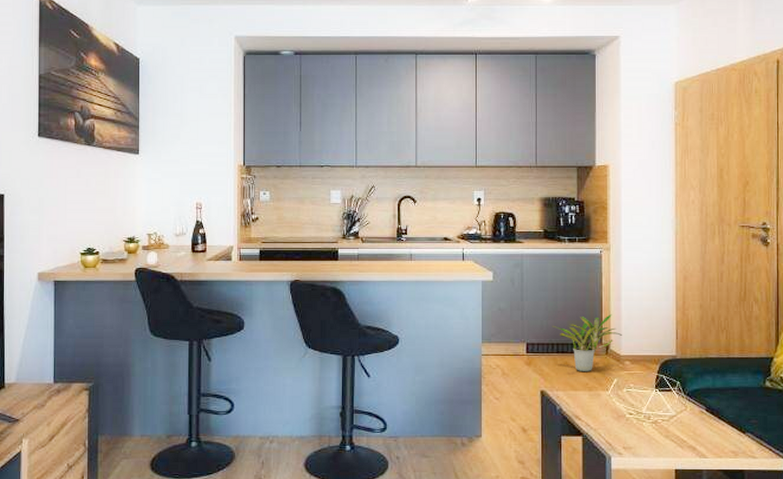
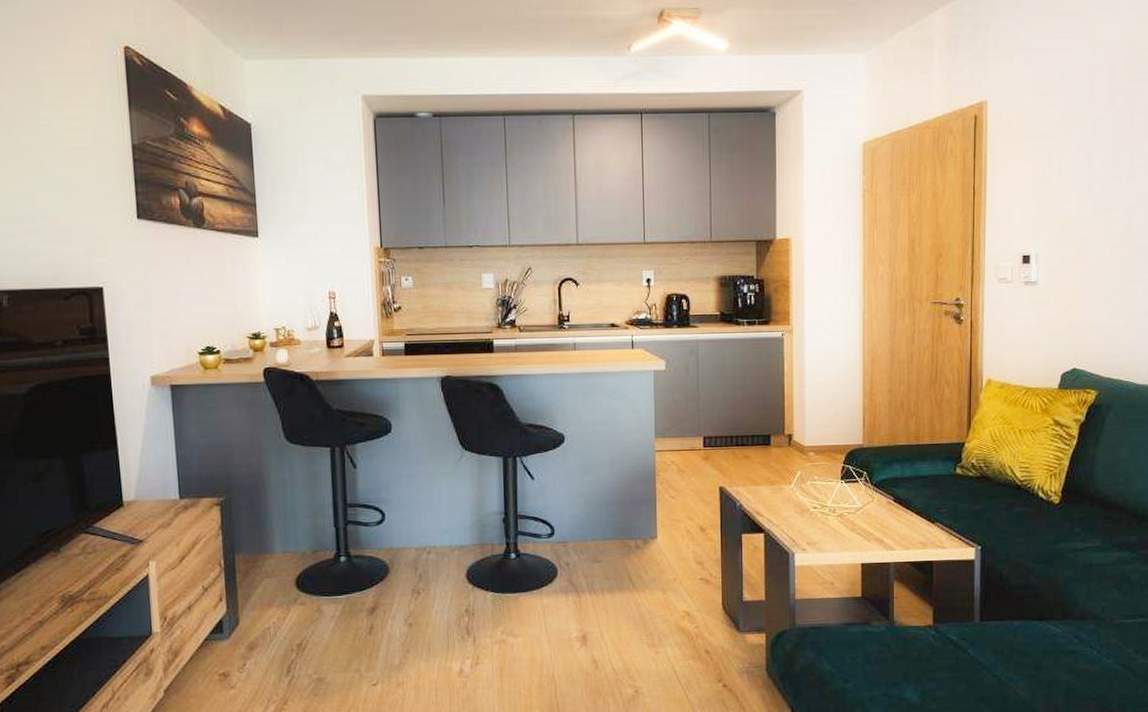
potted plant: present [552,313,623,373] -> none [730,401,807,466]

